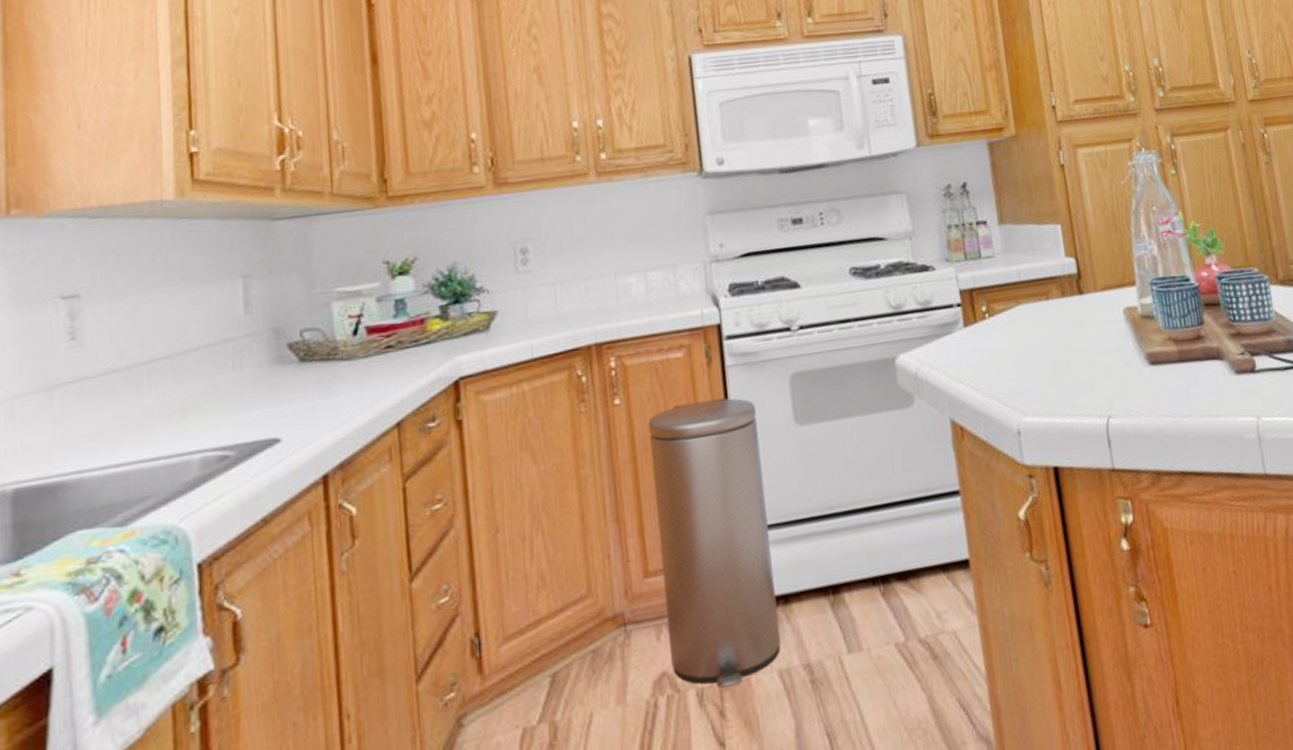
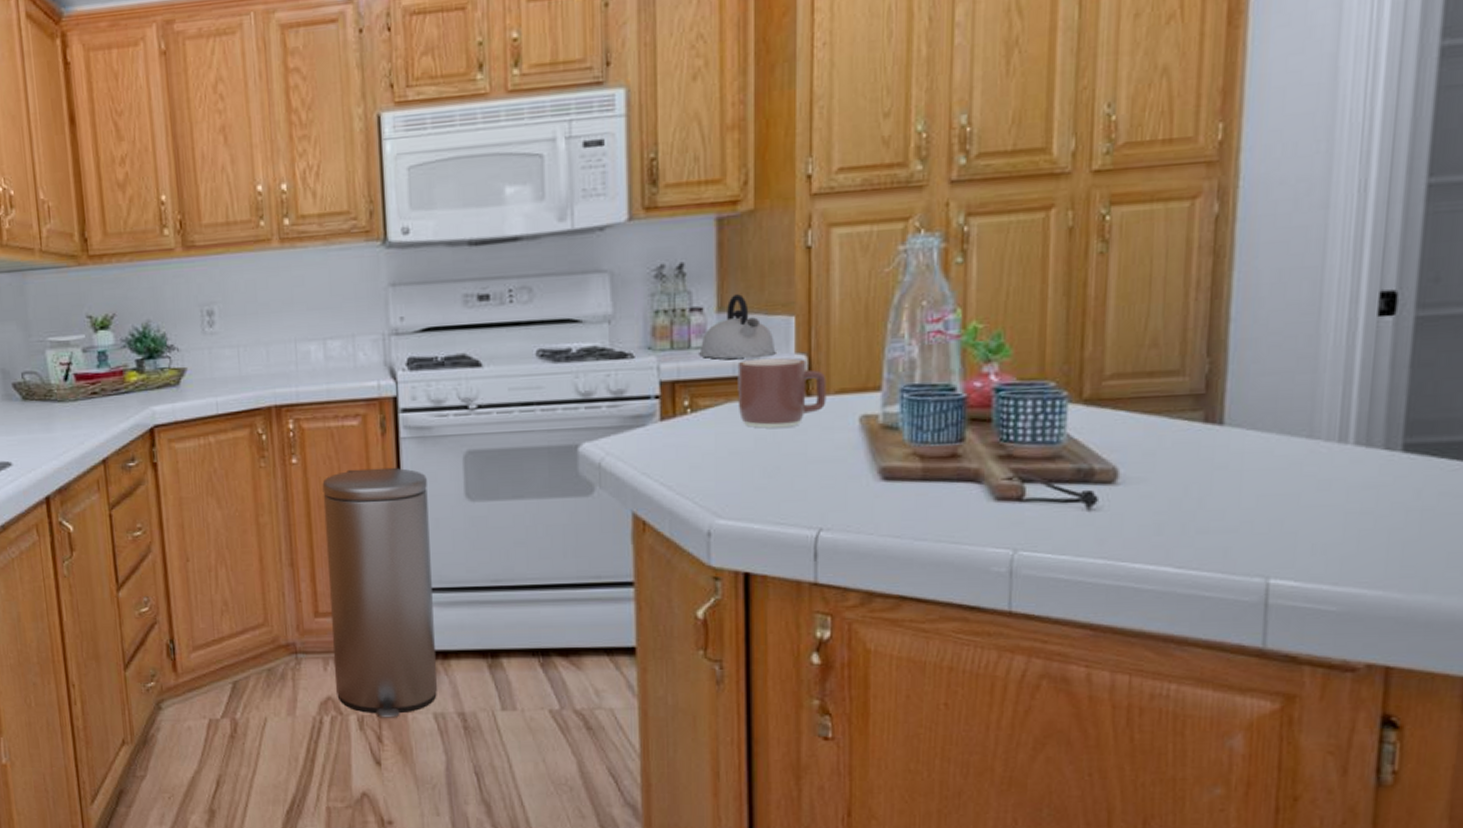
kettle: none [989,208,1051,267] -> present [699,294,776,360]
mug: none [1021,261,1096,327] -> present [737,358,827,428]

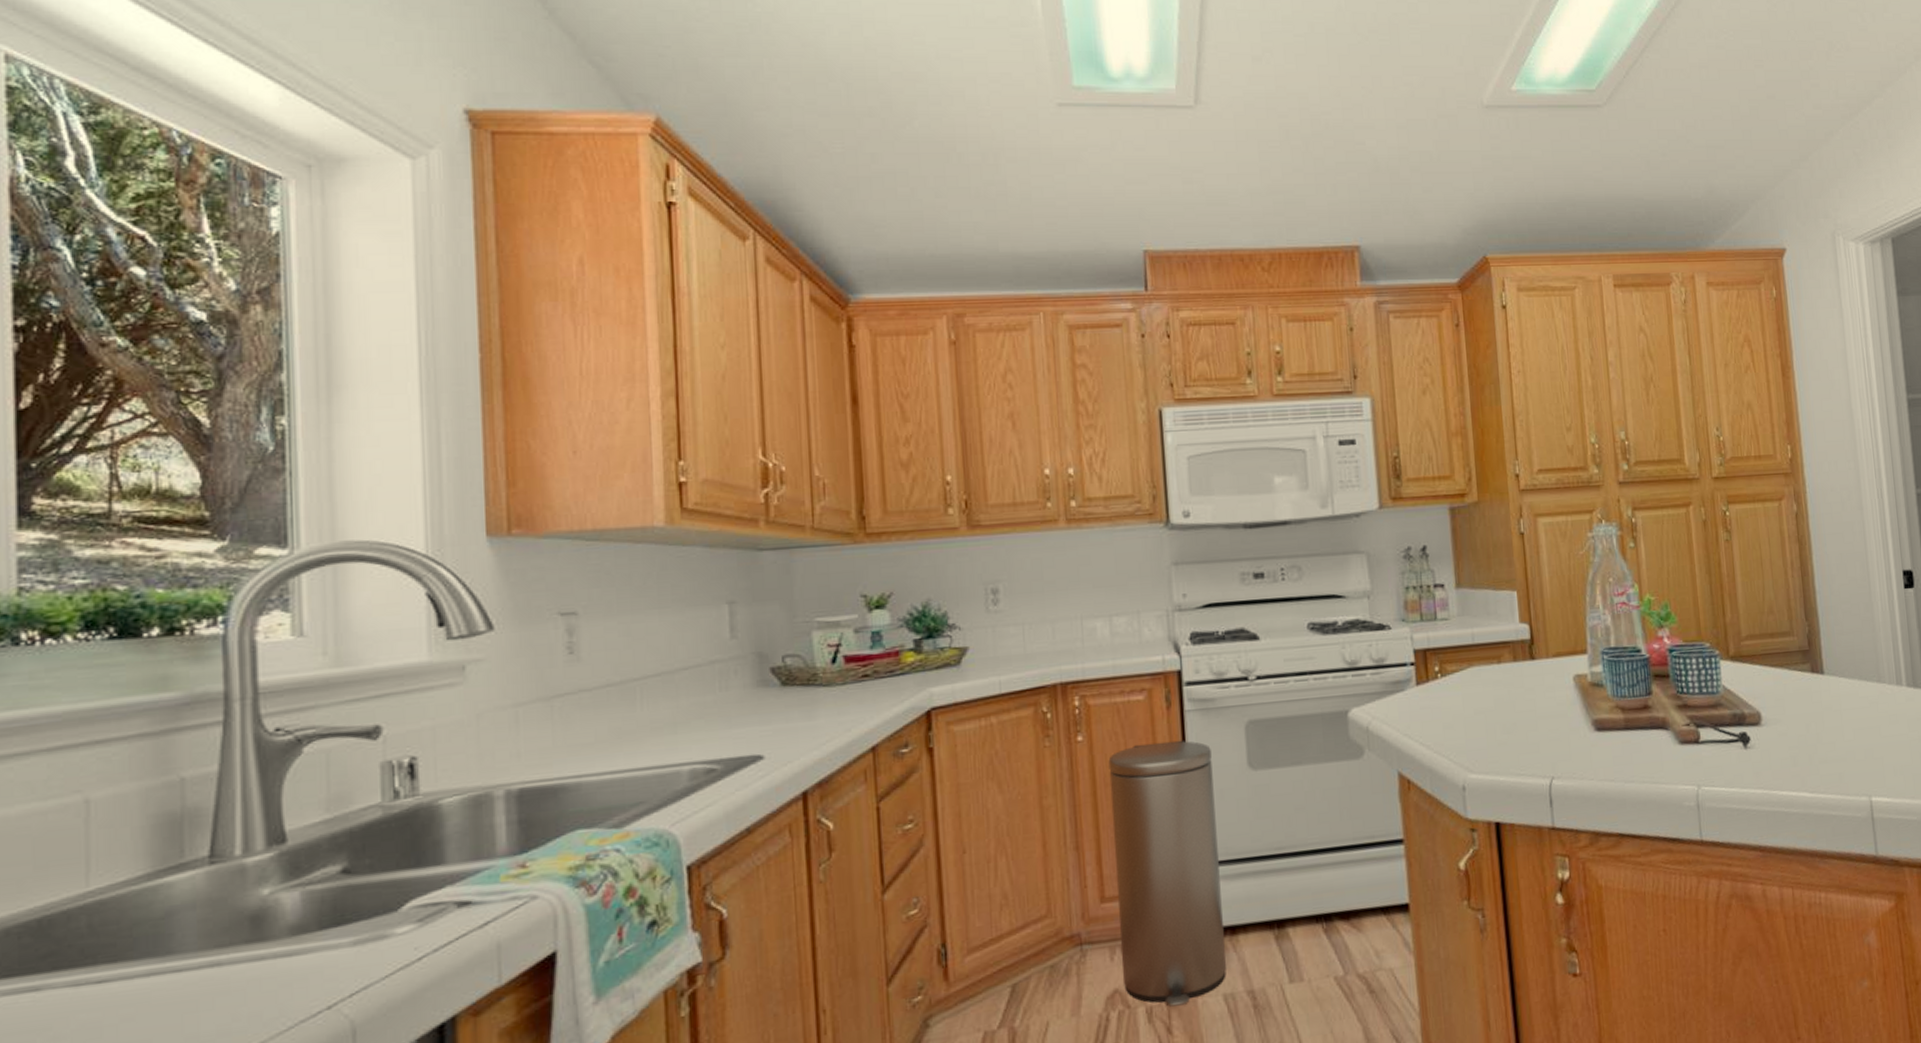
kettle: present [699,294,776,360] -> none [1444,572,1505,630]
mug: present [737,358,827,428] -> none [1475,627,1547,689]

